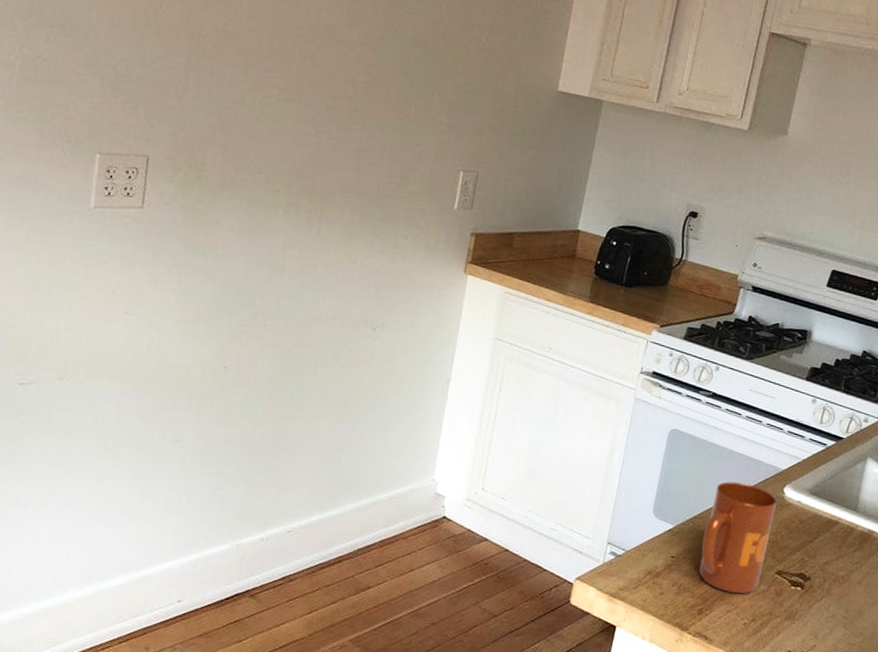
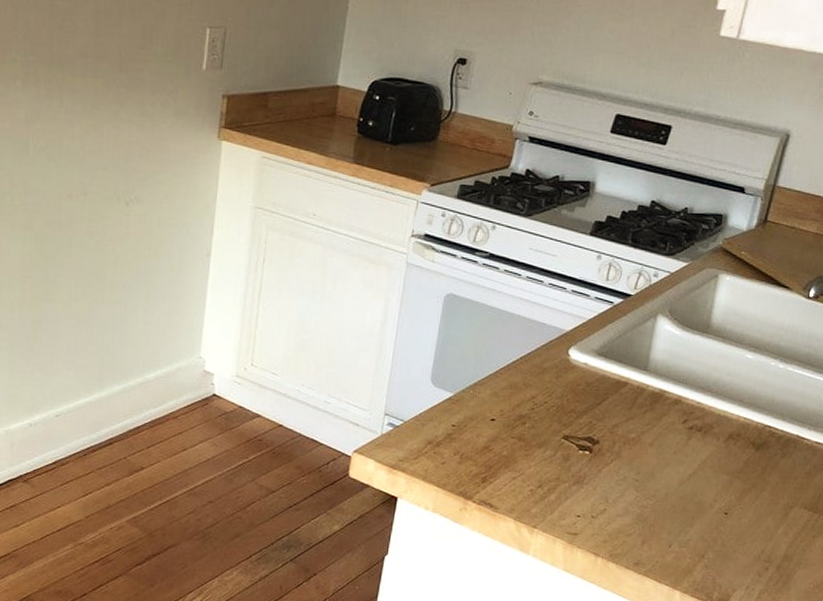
mug: present [698,481,777,594] -> none [481,346,561,461]

